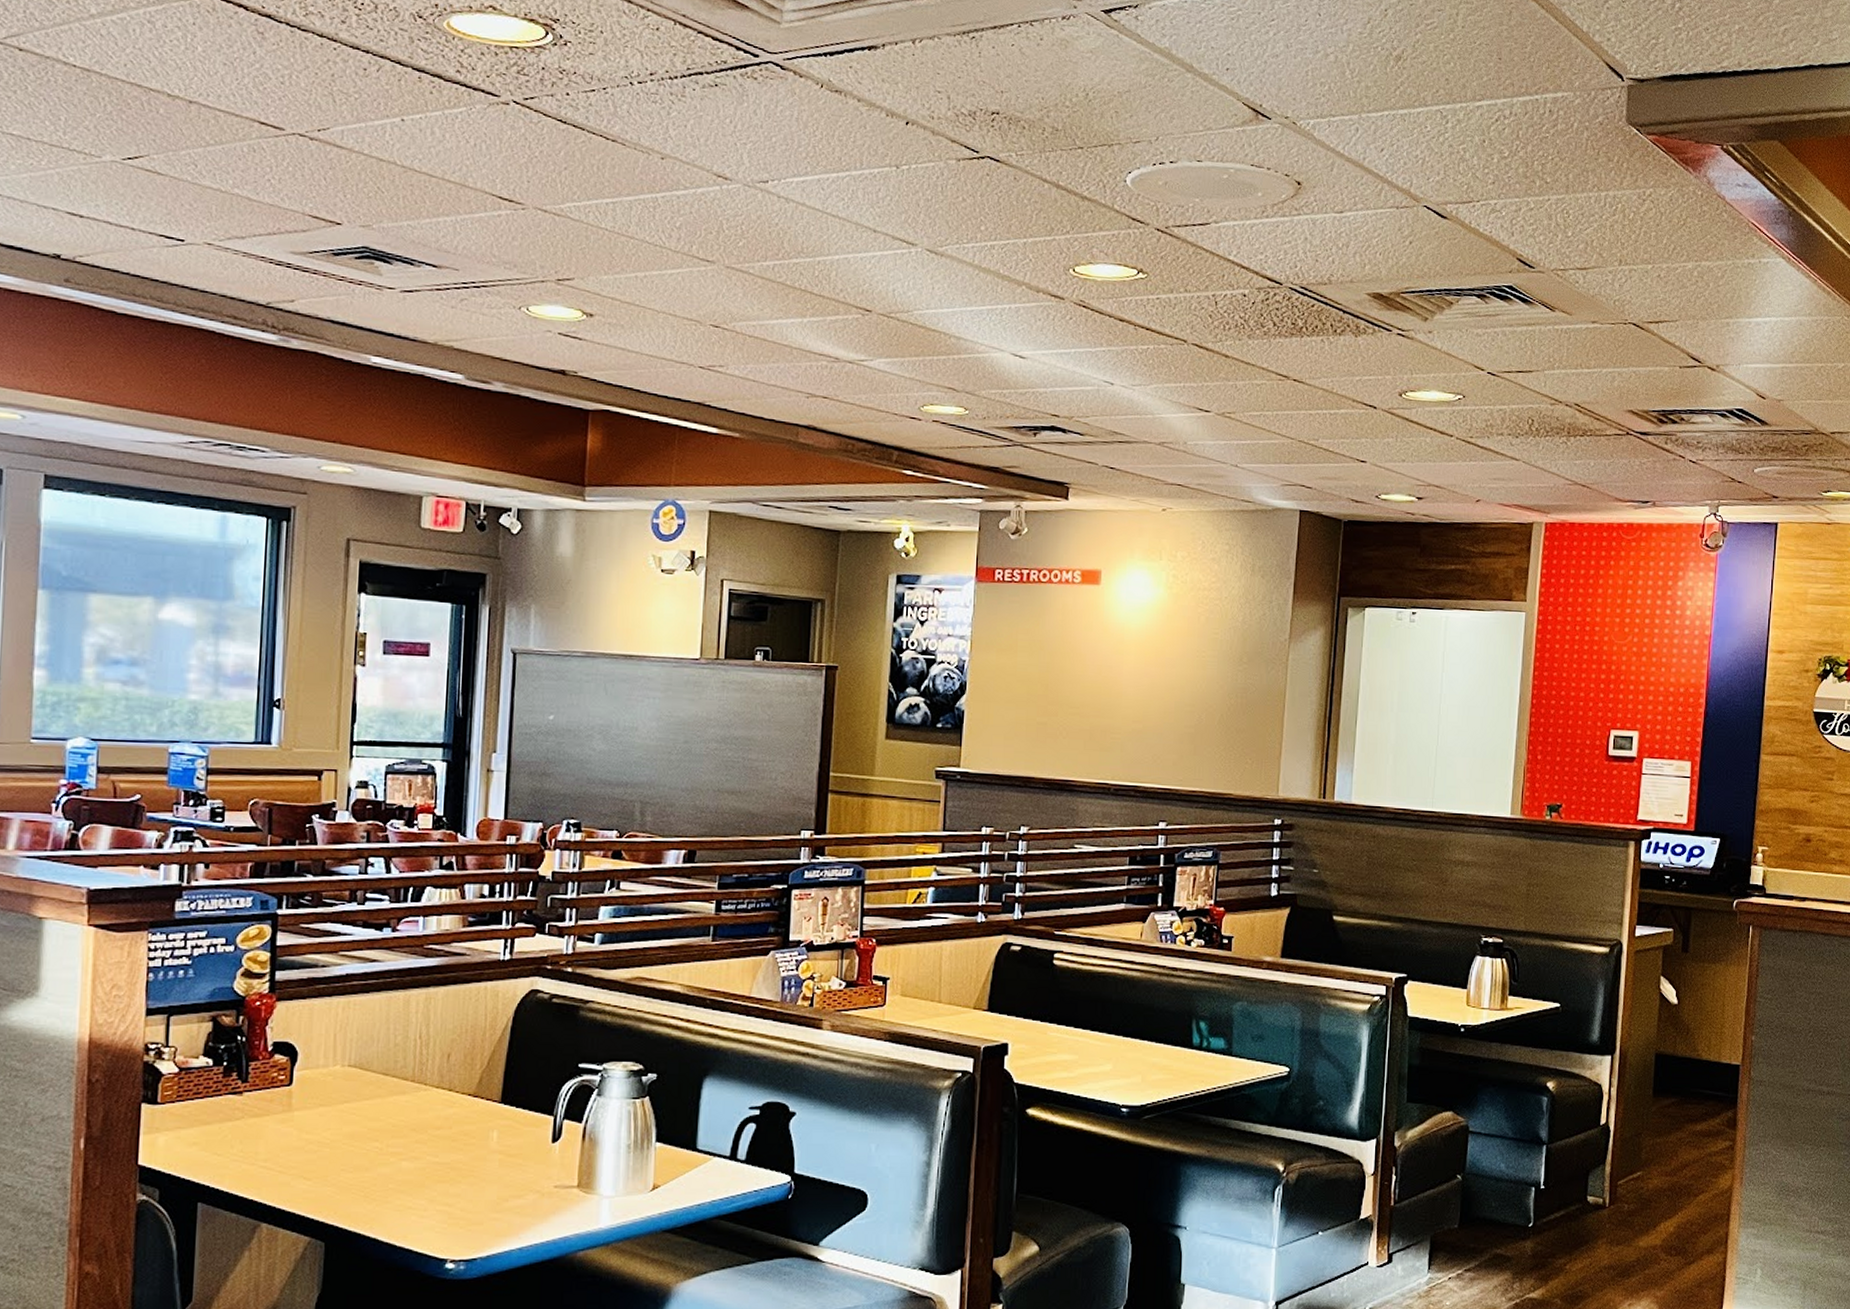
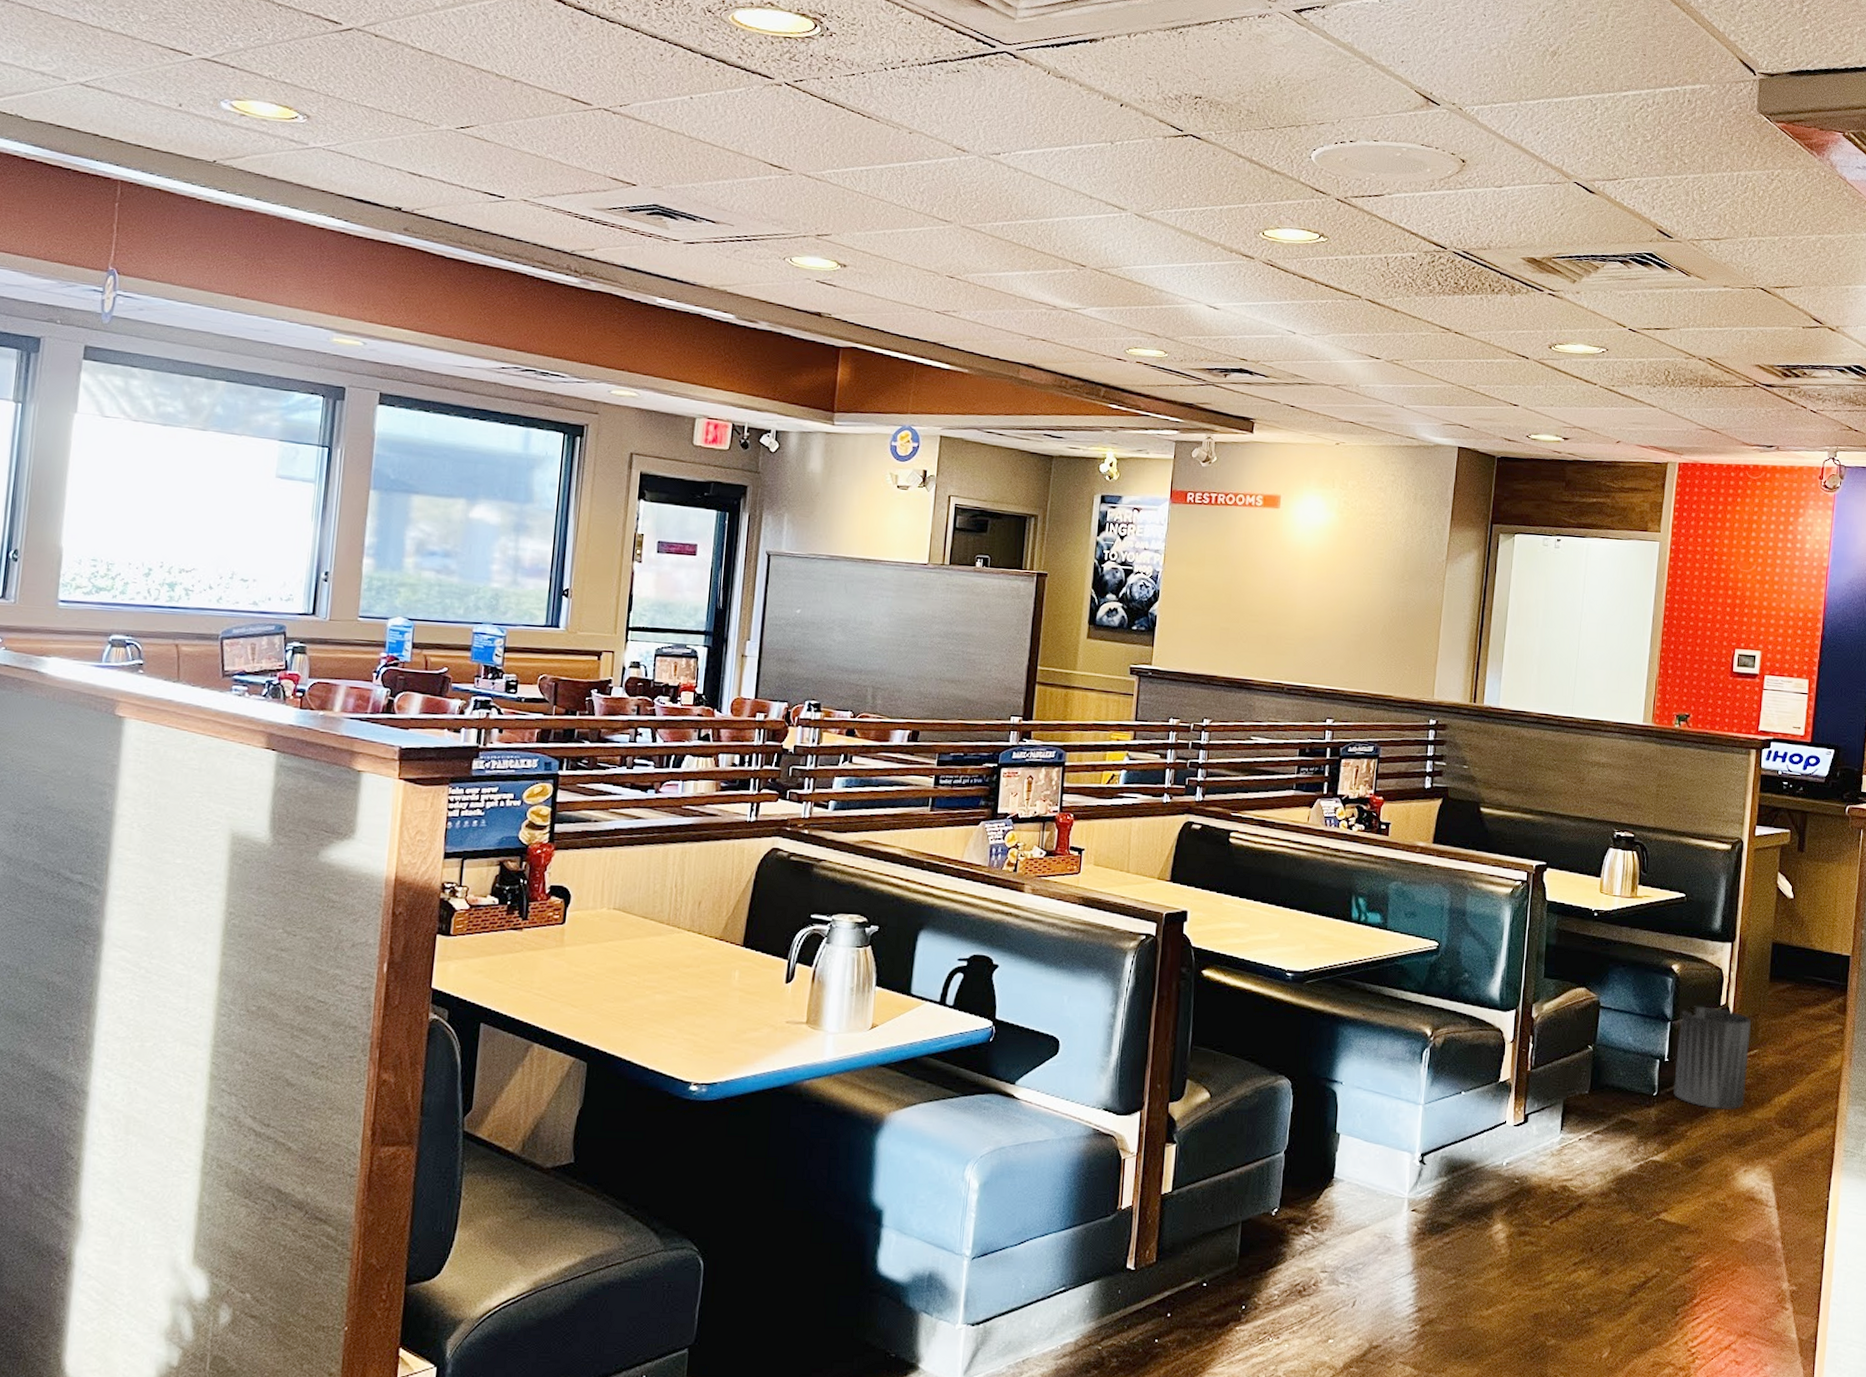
trash can: none [1550,1126,1634,1240] -> present [1673,1006,1751,1111]

